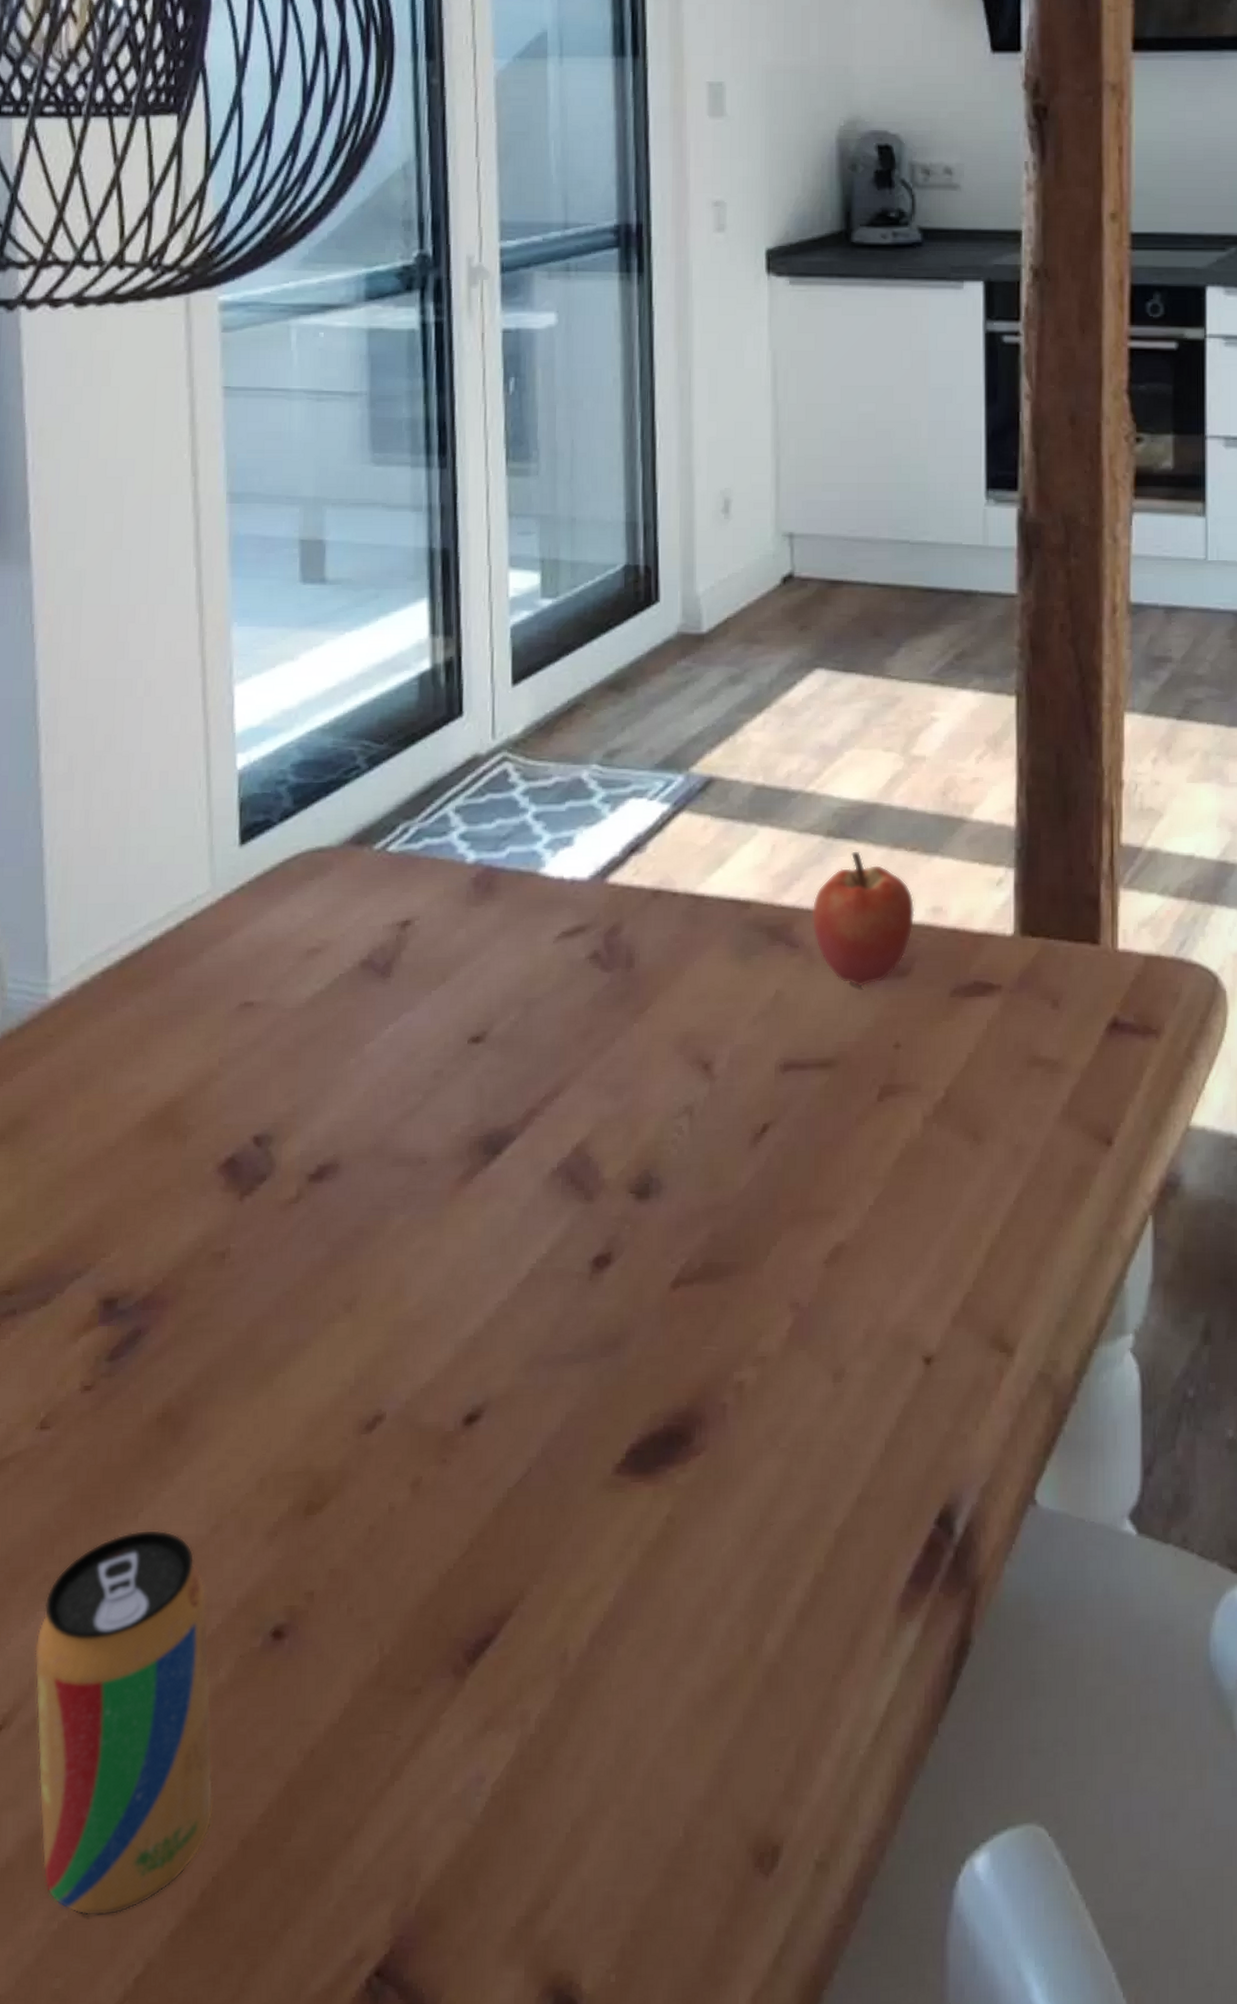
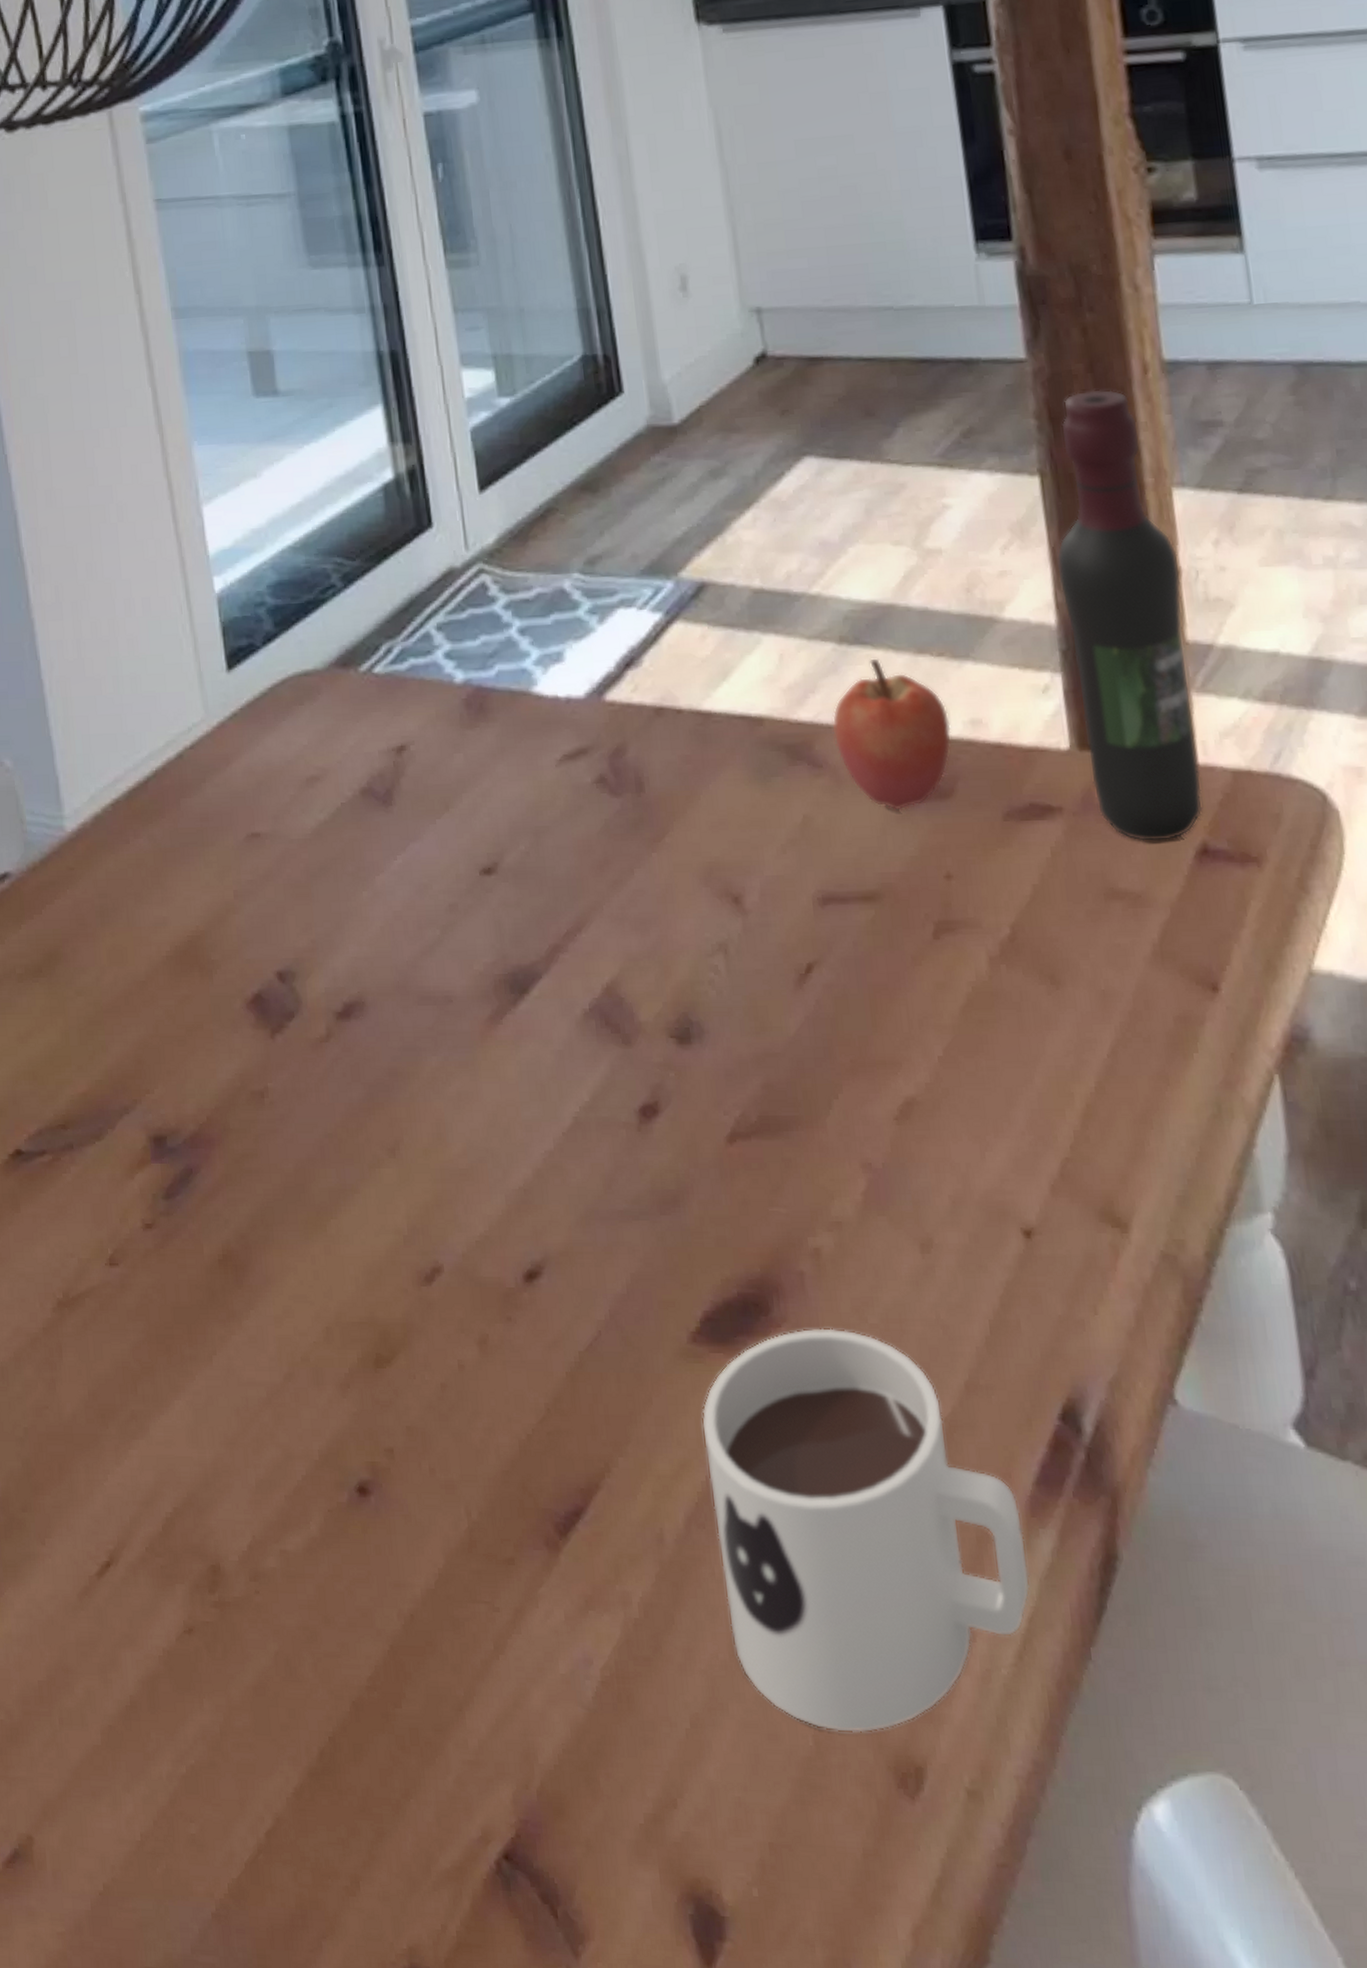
beverage can: present [34,1529,214,1917] -> none [131,1373,322,1766]
mug: none [615,1453,894,1822] -> present [701,1328,1030,1733]
wine bottle: none [1022,624,1123,1017] -> present [1056,389,1203,842]

